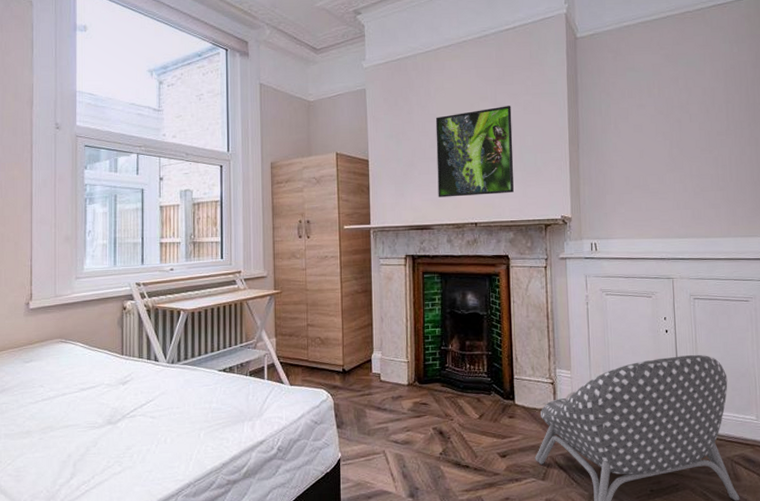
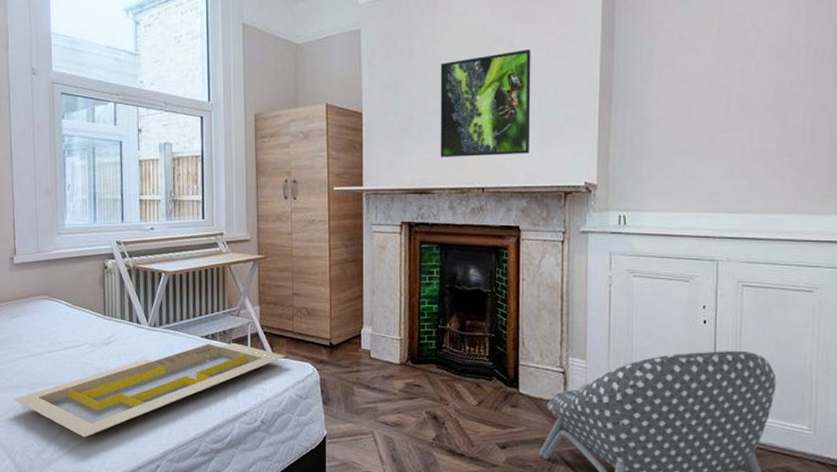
serving tray: none [23,374,301,479] -> present [14,342,286,437]

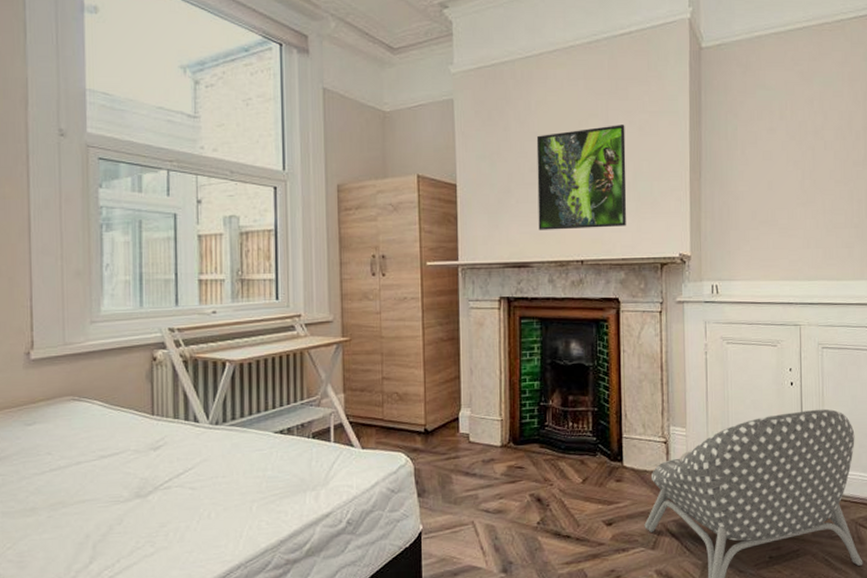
serving tray: present [14,342,286,437] -> none [27,436,375,563]

